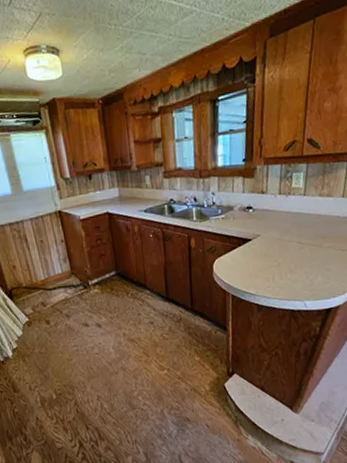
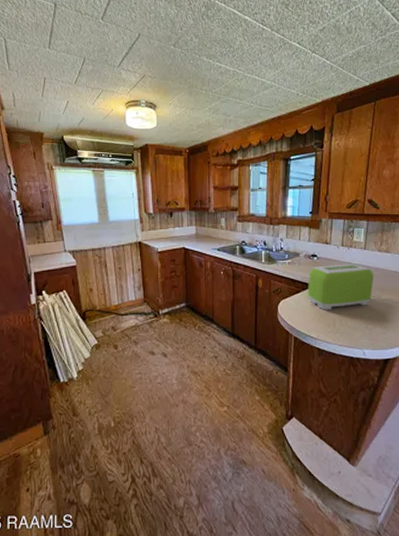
toaster: none [244,212,315,265] -> present [308,264,374,310]

